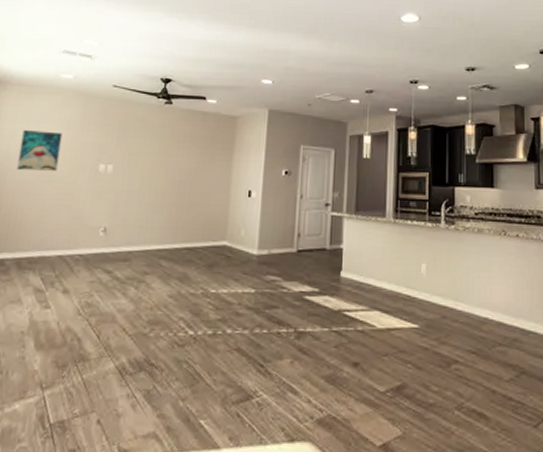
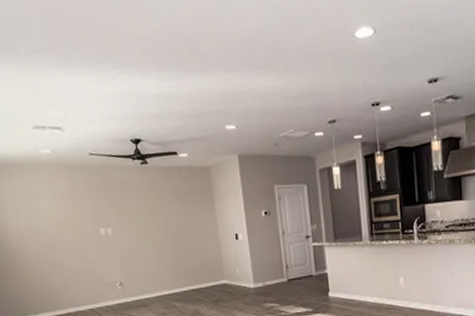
wall art: present [17,130,63,171] -> none [25,205,66,243]

